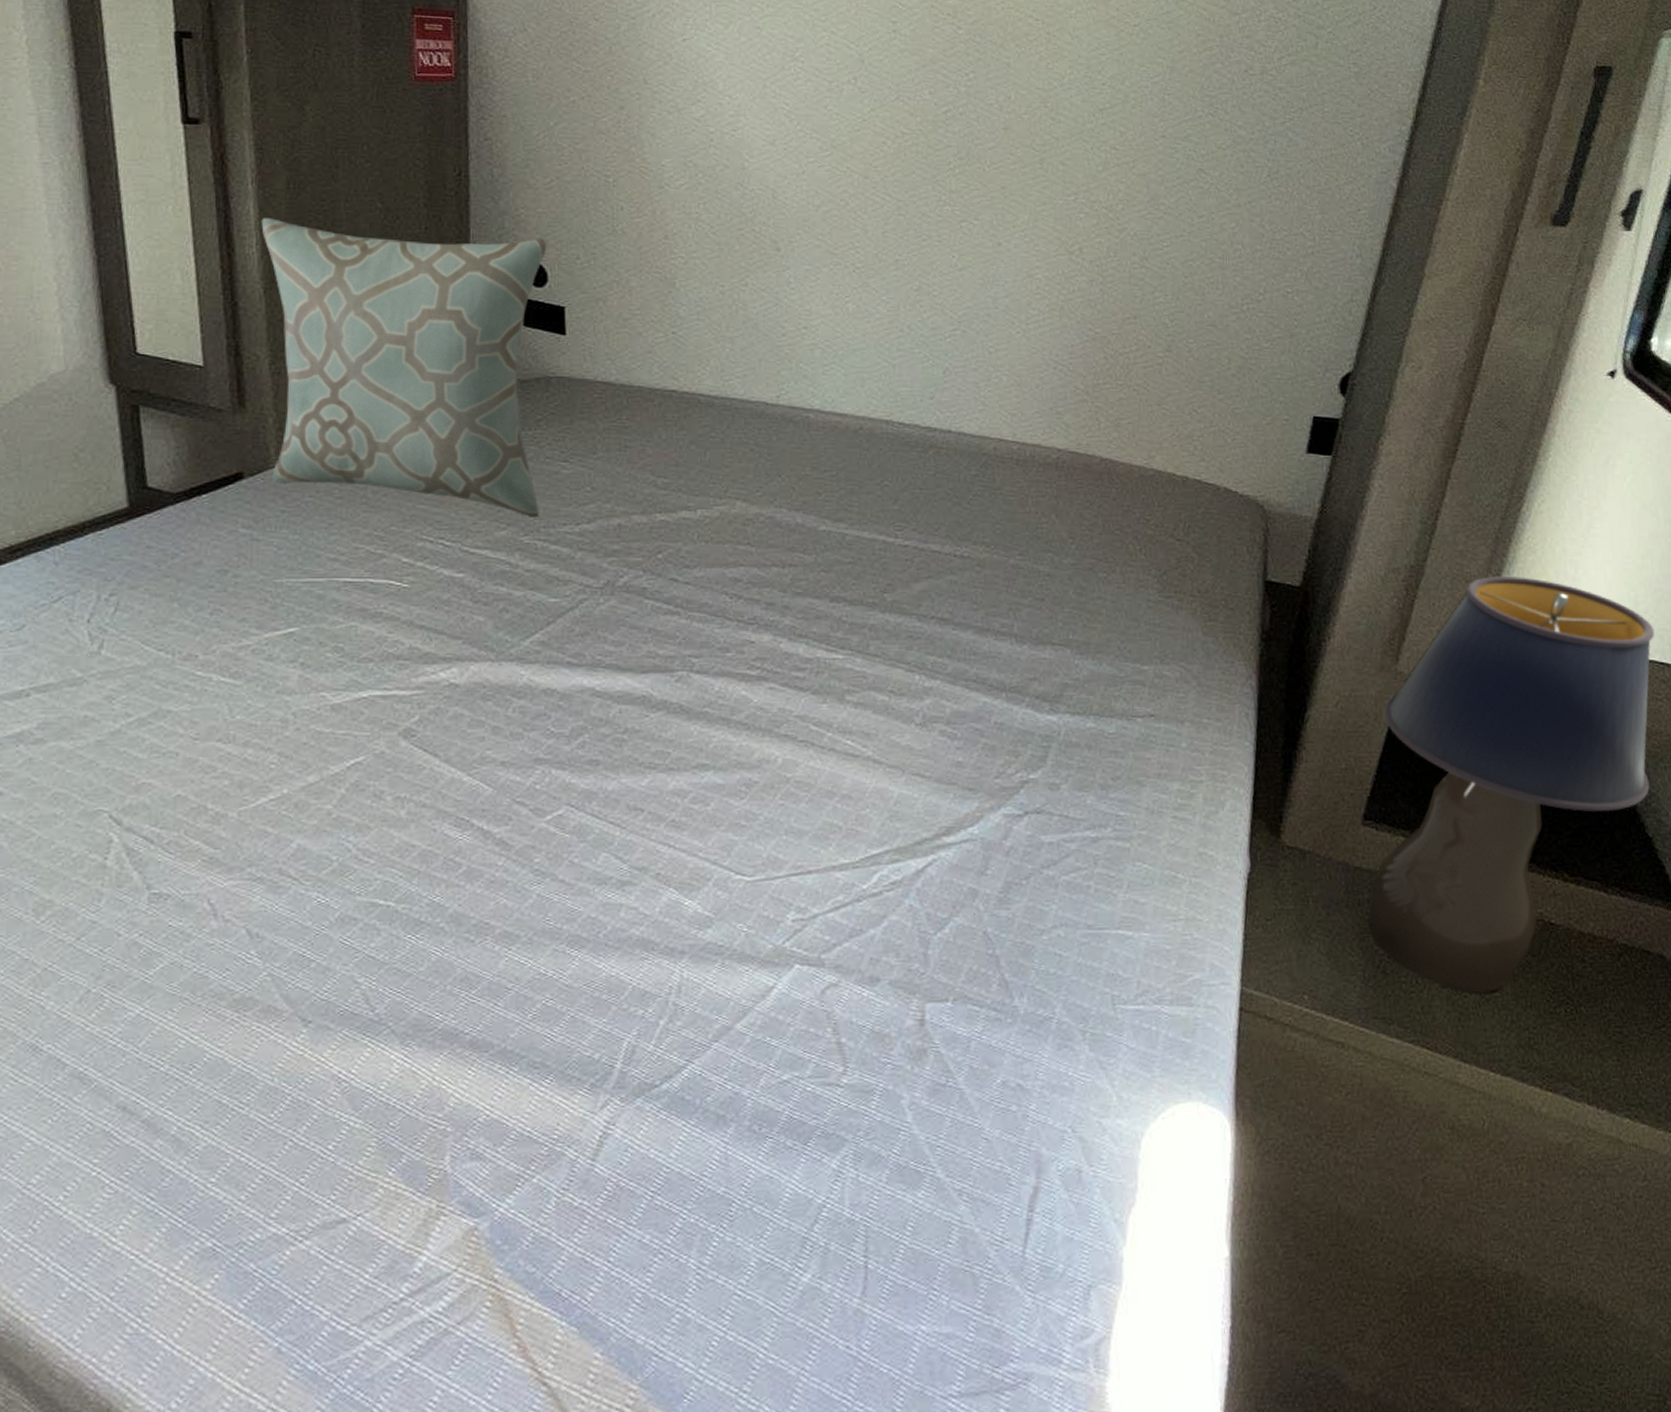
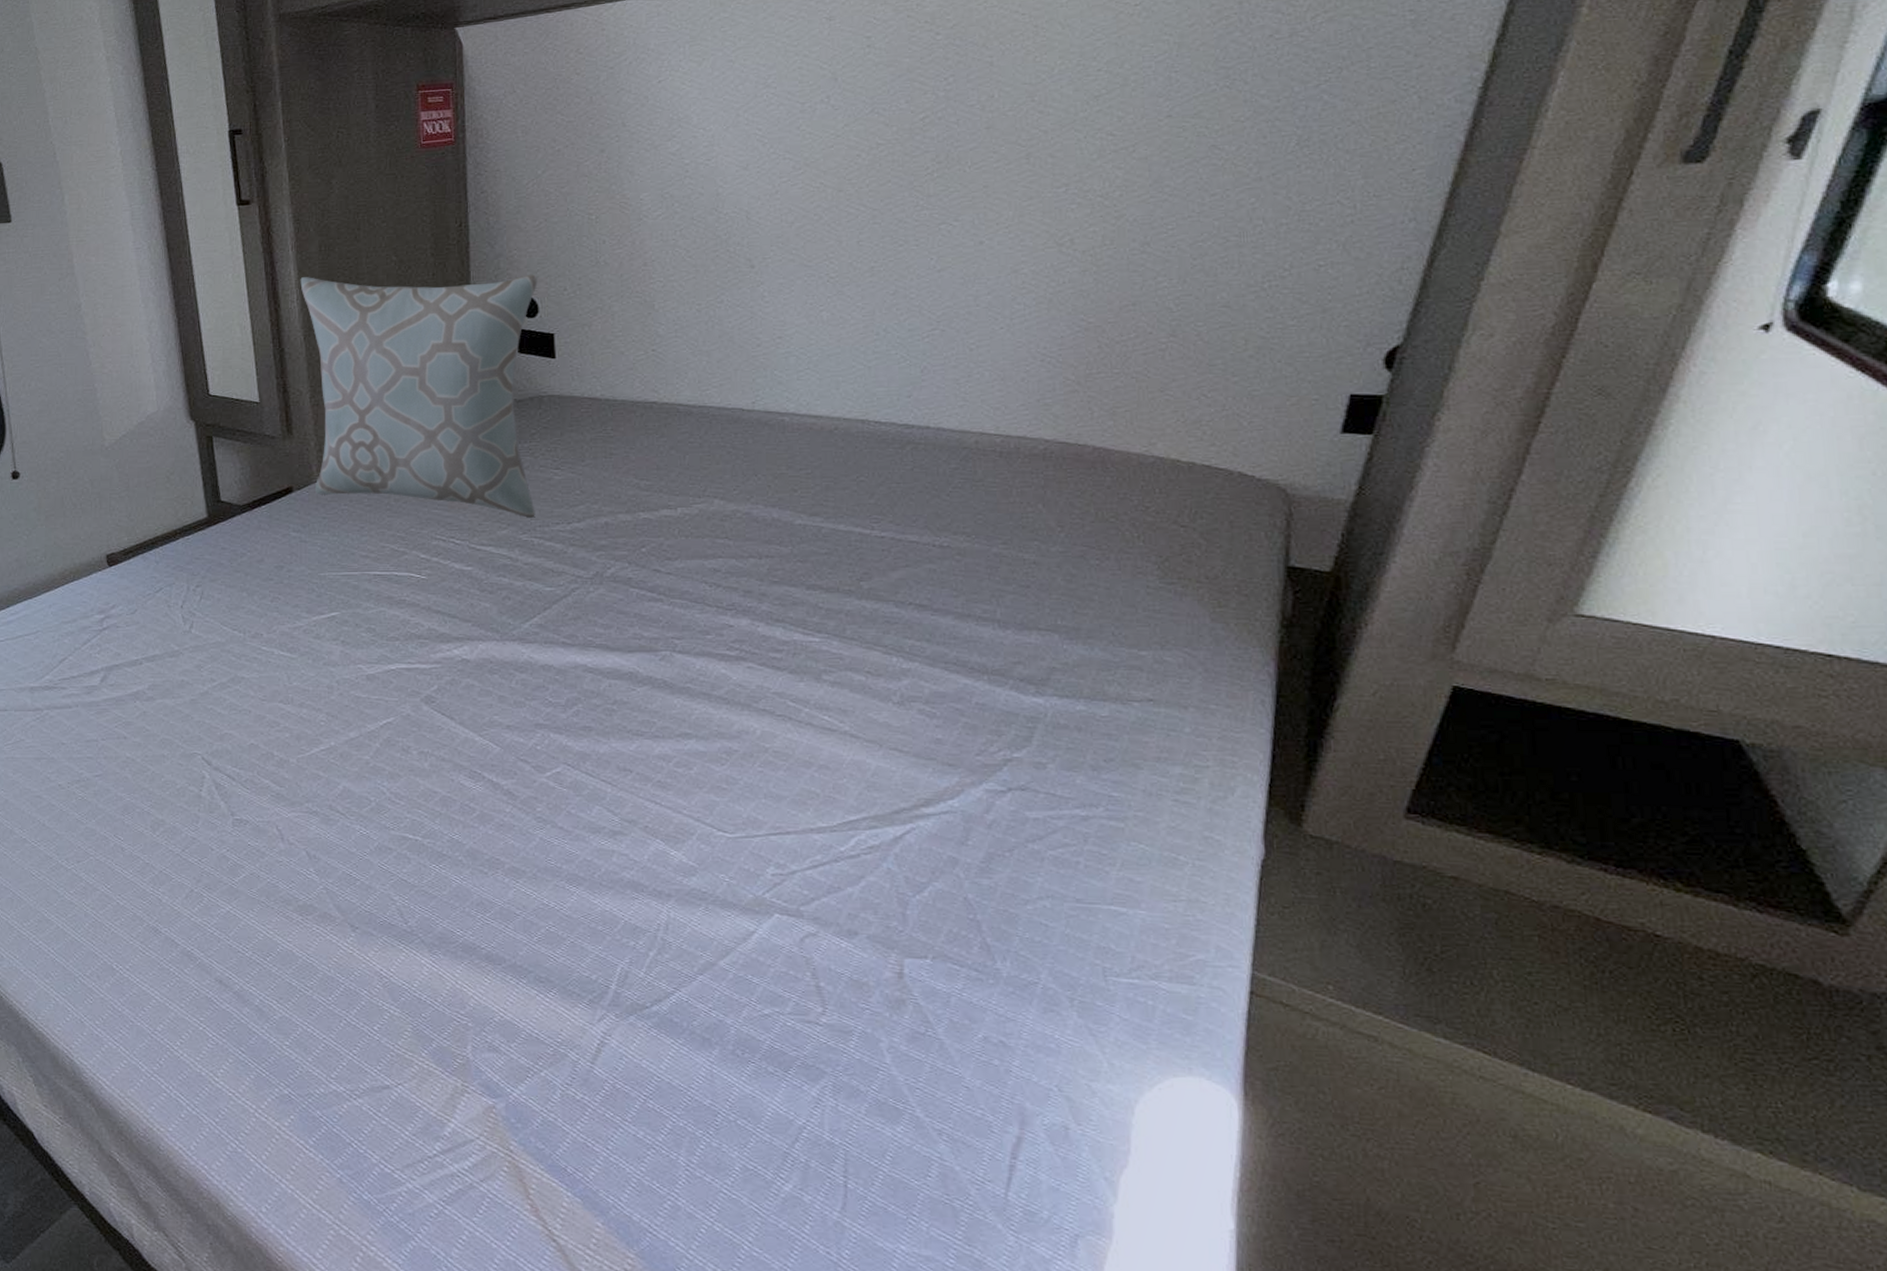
table lamp: present [1366,577,1655,994] -> none [1408,559,1820,1003]

